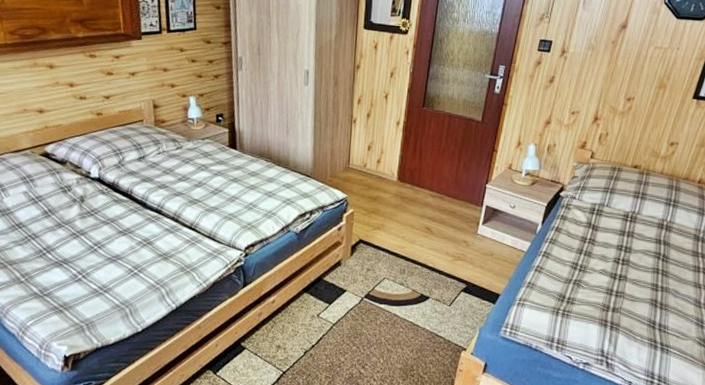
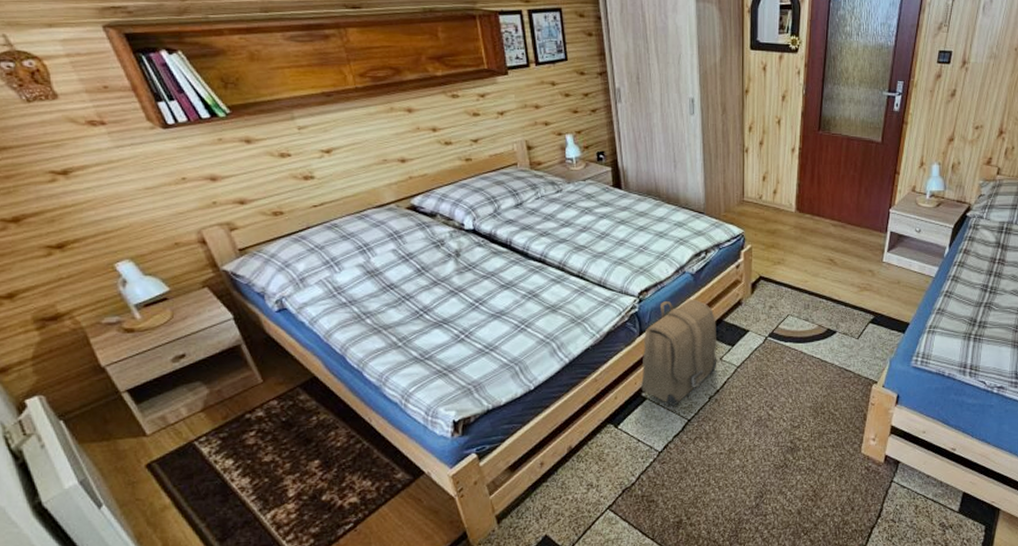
backpack: none [241,256,316,357] -> present [641,299,717,406]

